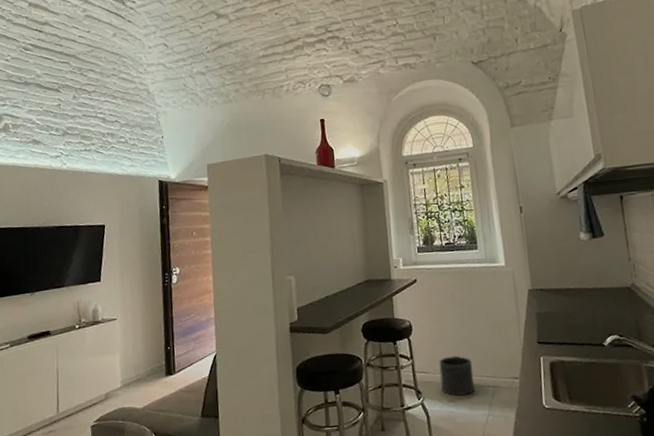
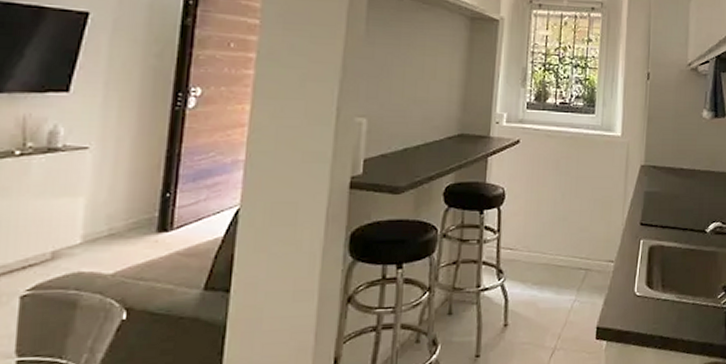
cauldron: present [439,355,475,396] -> none [527,232,567,278]

